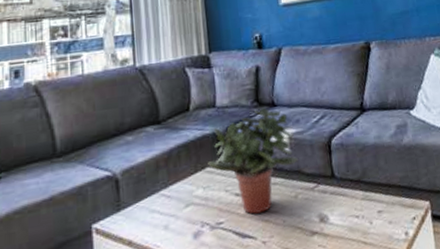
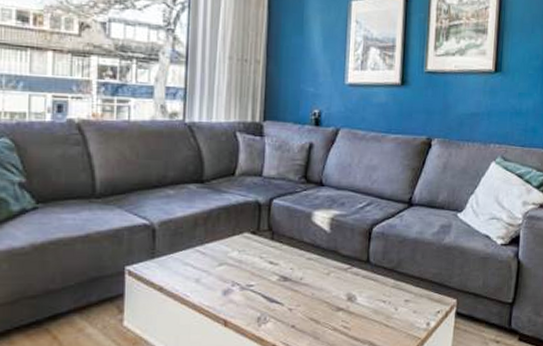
potted plant: present [208,107,298,215] -> none [246,185,337,283]

